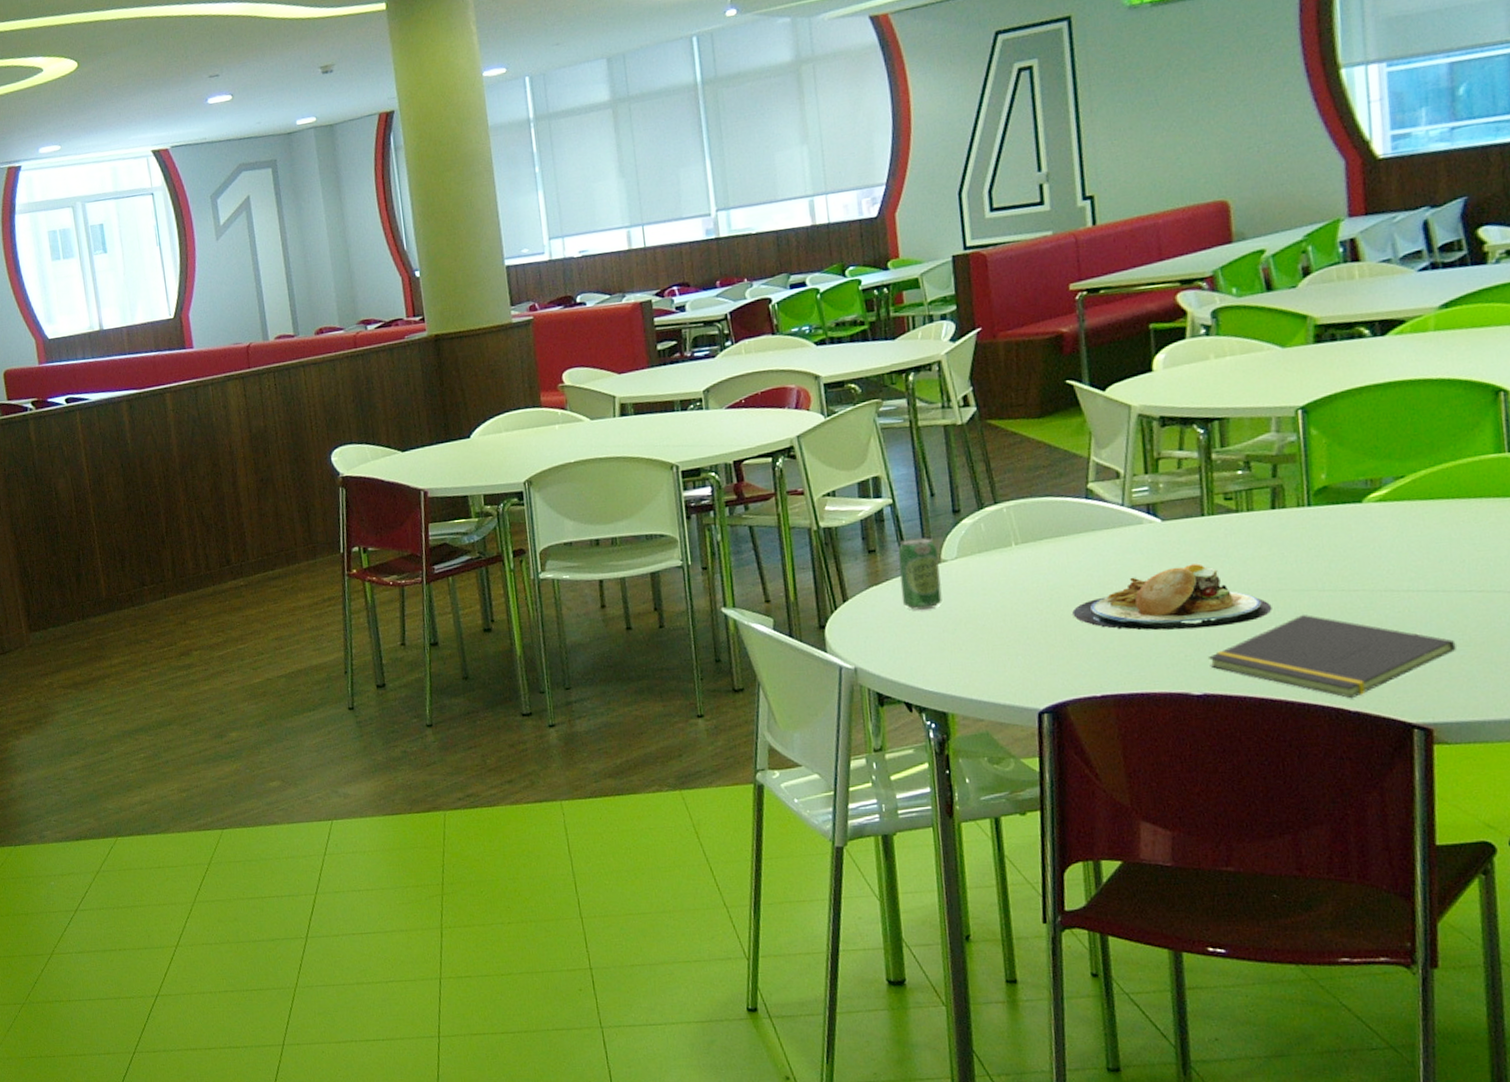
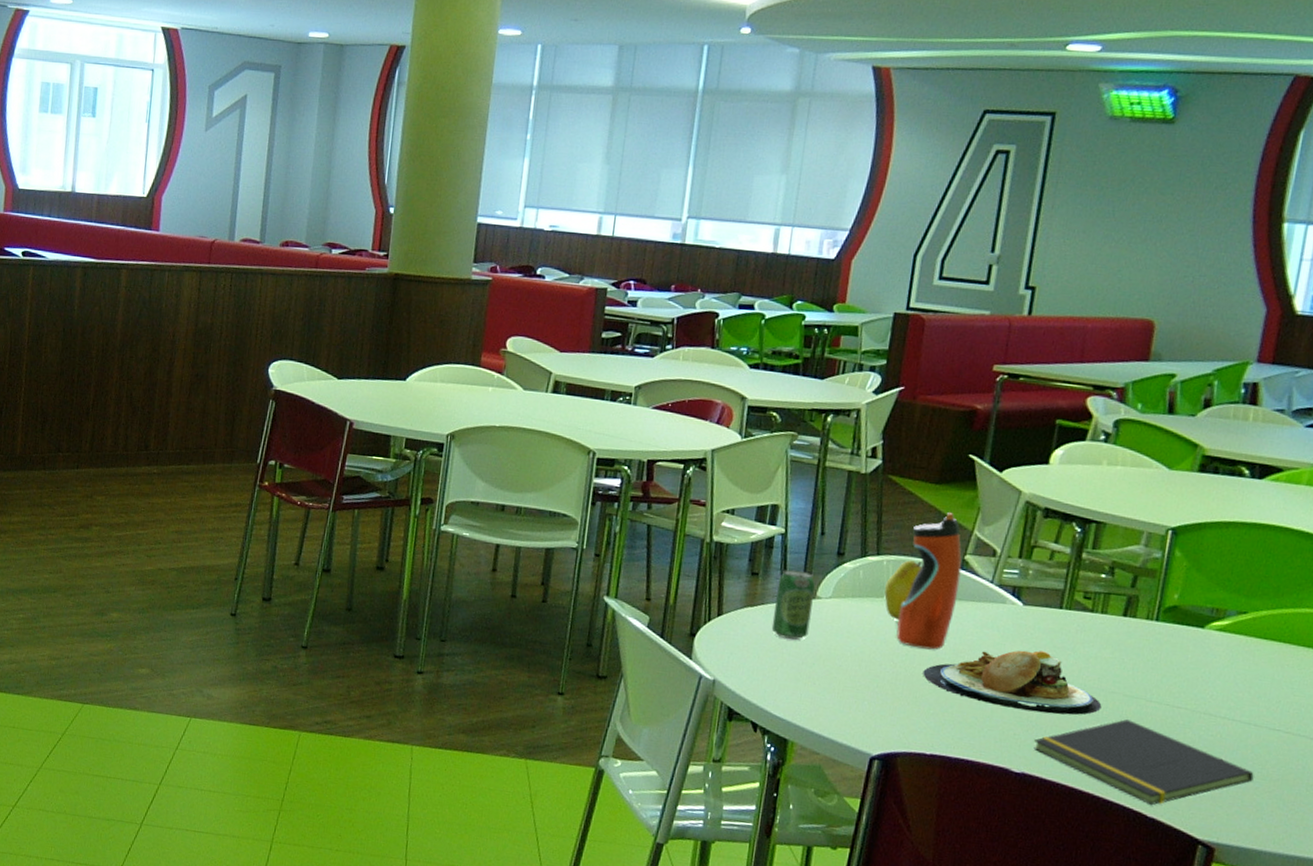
fruit: none [1011,500,1046,566] -> present [884,560,923,620]
water bottle: none [1026,443,1091,590] -> present [896,511,962,650]

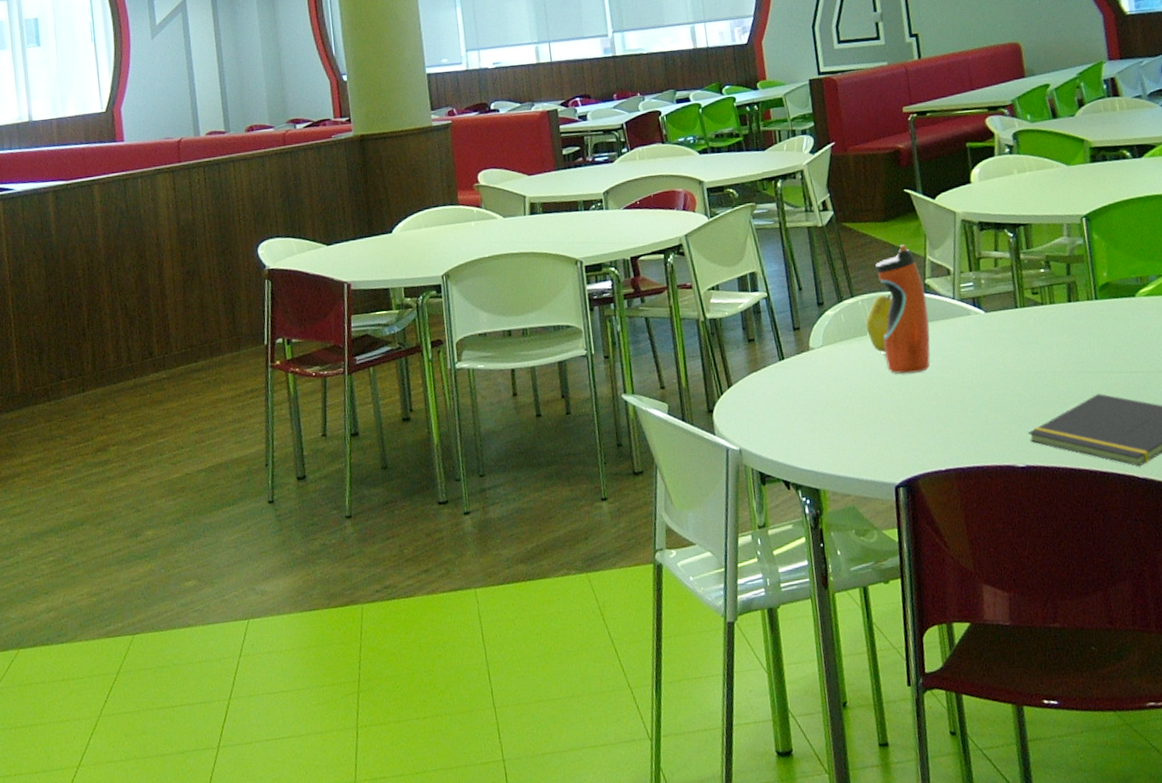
beverage can: present [771,569,815,640] -> none [773,327,812,394]
plate: present [923,650,1102,715] -> none [918,350,1075,410]

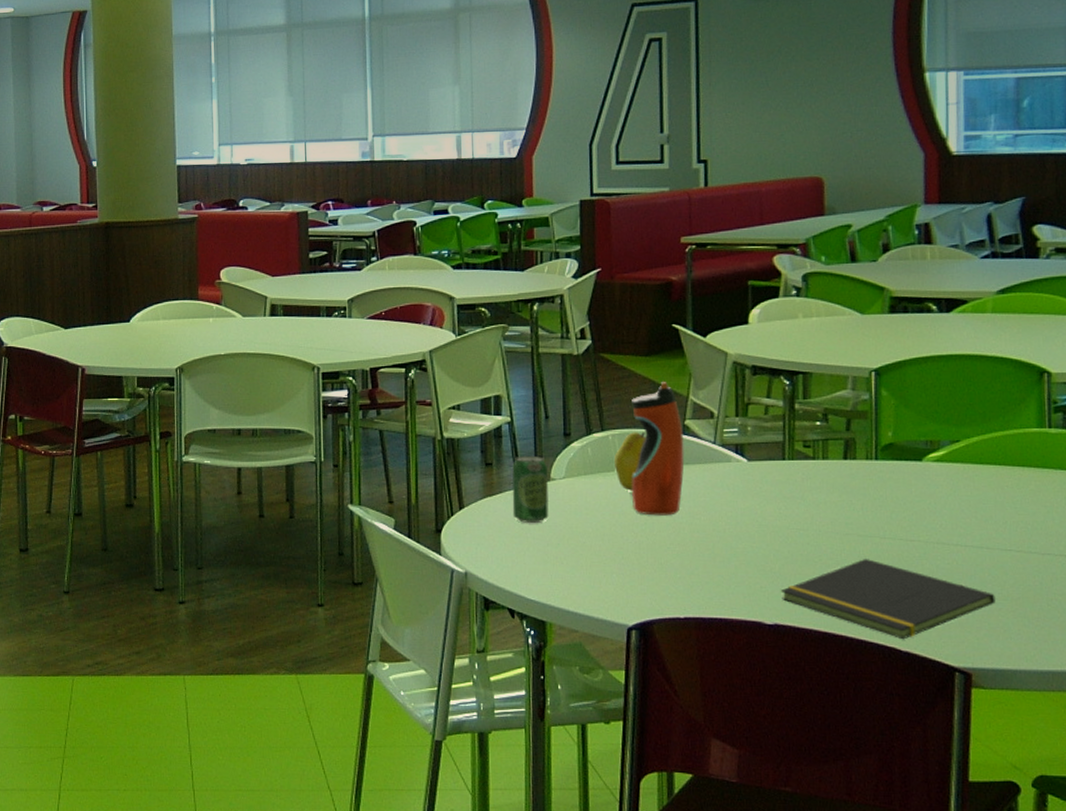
beverage can: none [773,327,812,394] -> present [512,455,549,523]

